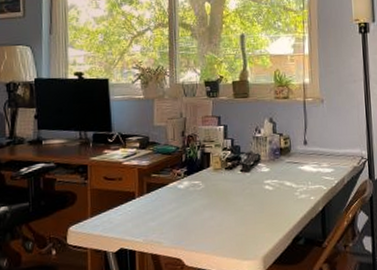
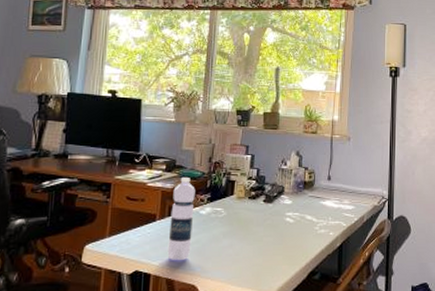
water bottle: none [149,153,173,236] -> present [167,178,195,260]

